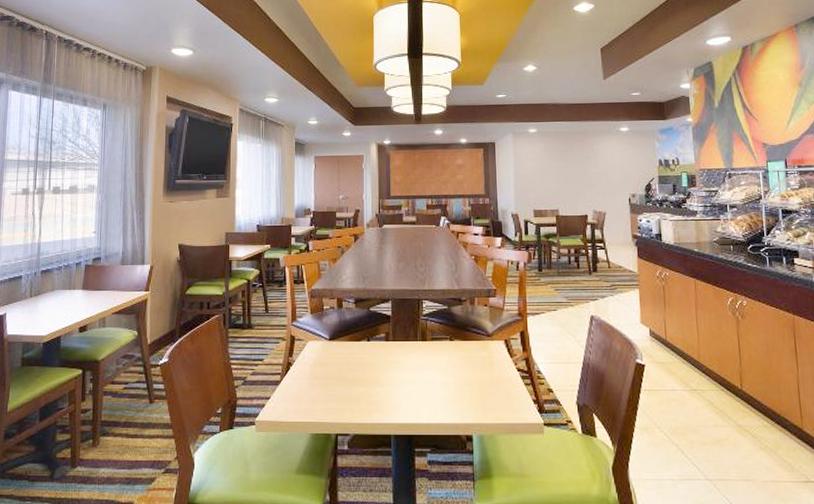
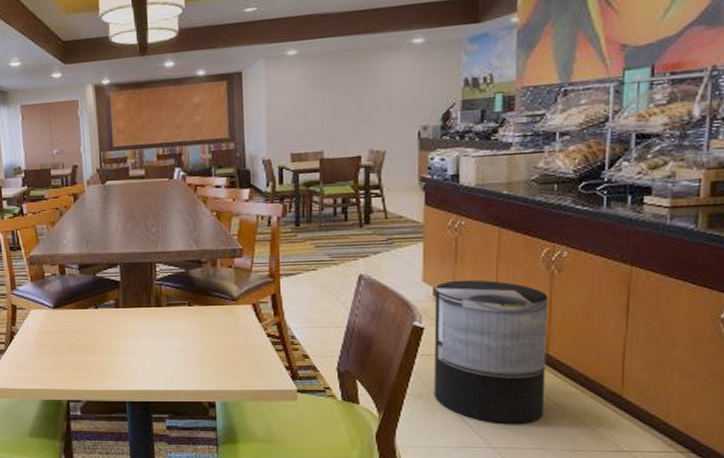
trash can: none [651,323,746,457] -> present [434,279,548,425]

